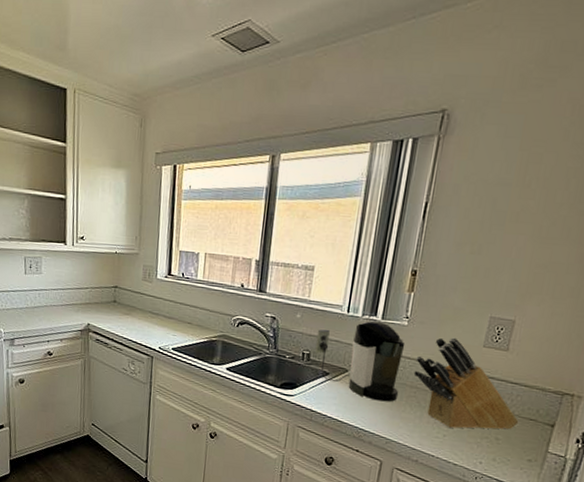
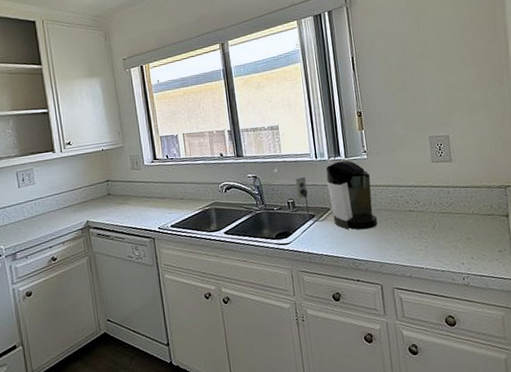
knife block: present [413,337,519,430] -> none [382,160,481,240]

